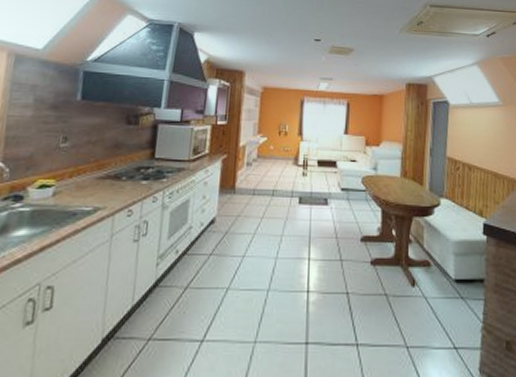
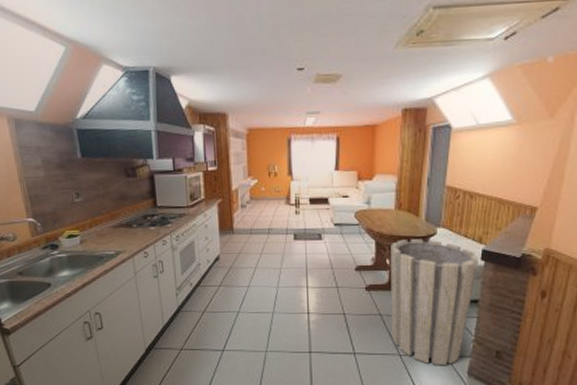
trash can: none [397,209,481,360] -> present [391,239,478,365]

